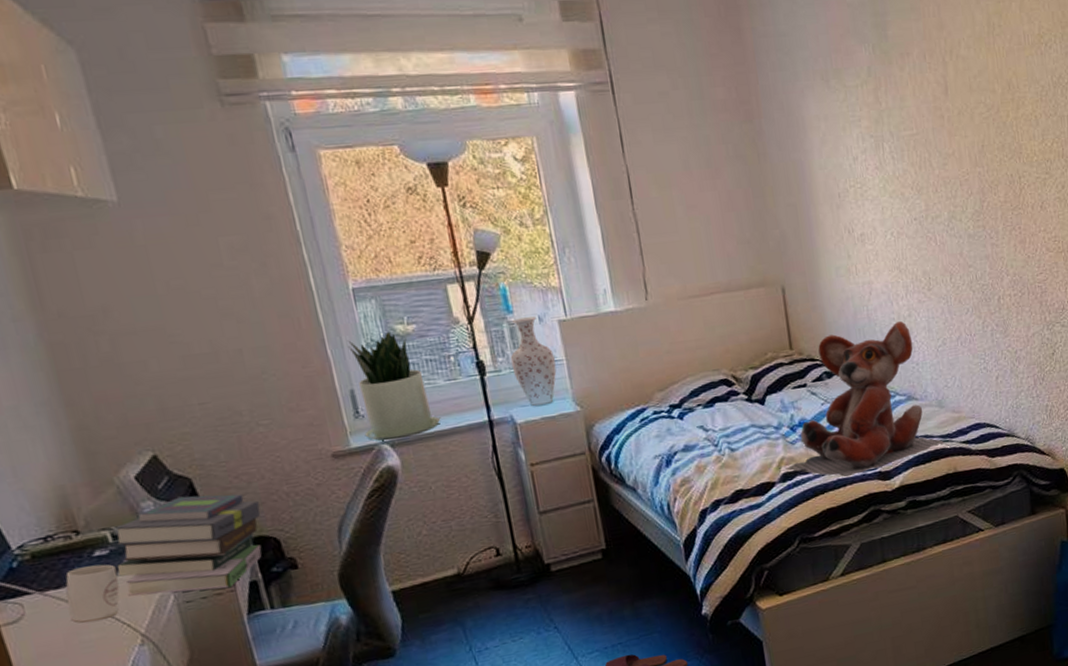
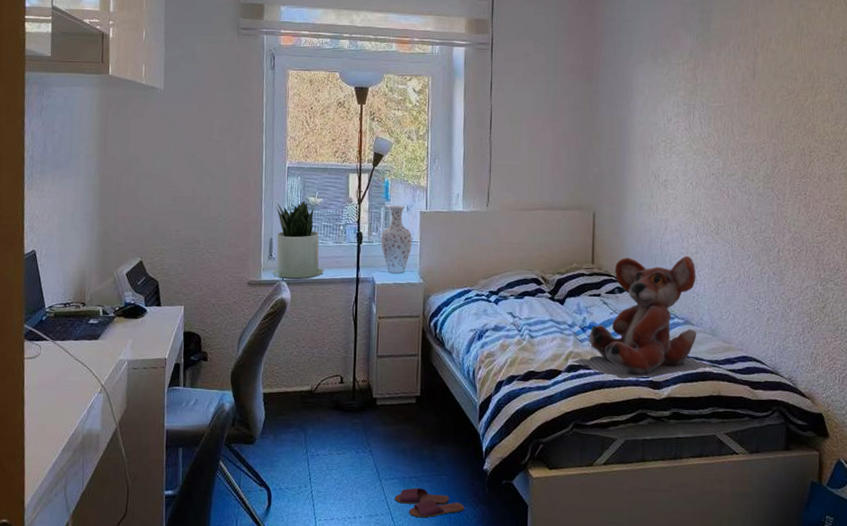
mug: present [65,564,120,623] -> none [65,329,99,369]
books: present [116,494,262,597] -> none [99,293,195,365]

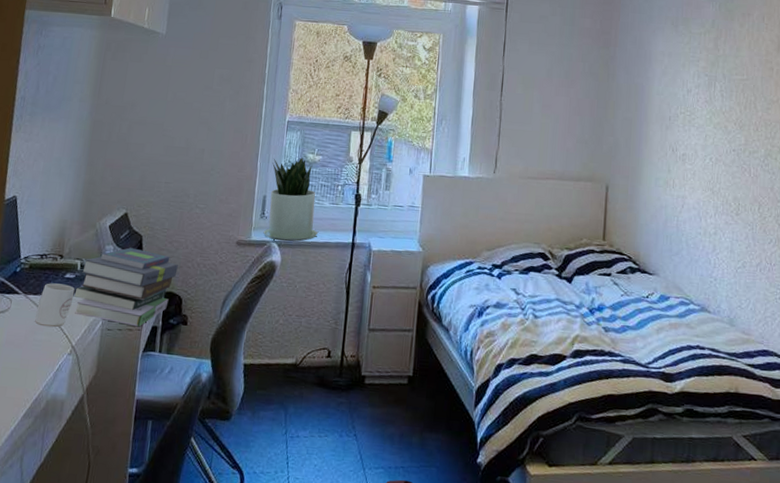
mug: none [65,329,99,369] -> present [35,283,75,328]
books: none [99,293,195,365] -> present [74,247,178,327]
vase: present [381,205,412,275] -> none [380,167,414,242]
stuffed animal: present [572,255,716,380] -> none [578,235,734,369]

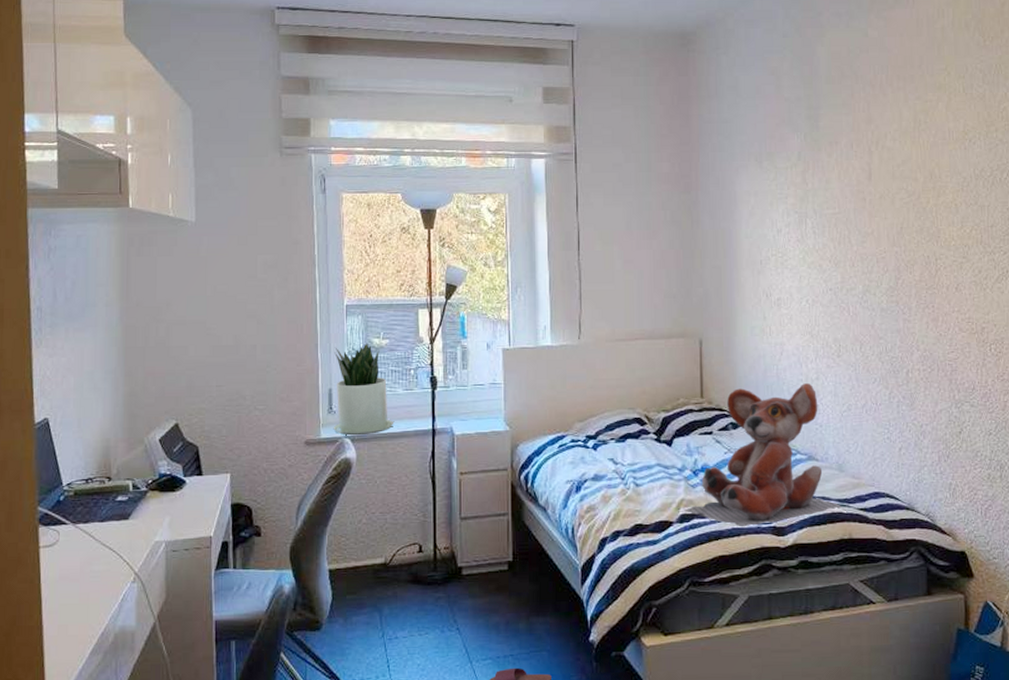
mug: present [35,283,75,328] -> none [89,508,130,556]
books: present [74,247,178,327] -> none [130,460,243,545]
stuffed animal: none [578,235,734,369] -> present [684,382,846,527]

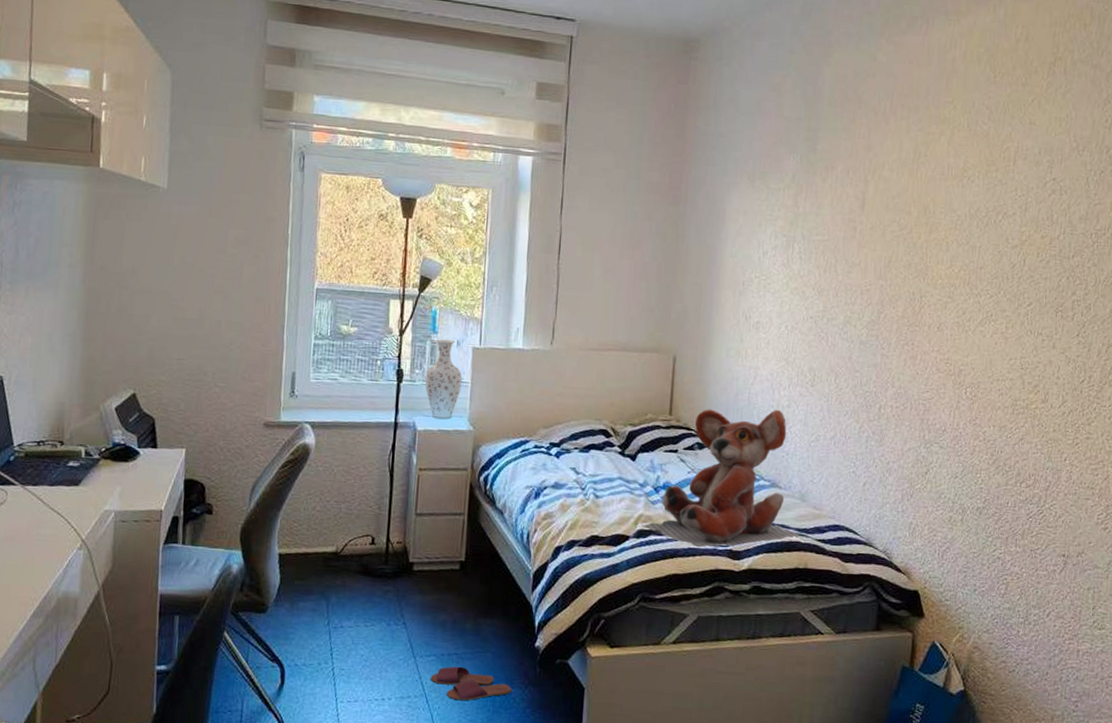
planter: present [333,343,393,436] -> none [293,329,356,423]
vase: none [458,343,495,423] -> present [425,339,462,420]

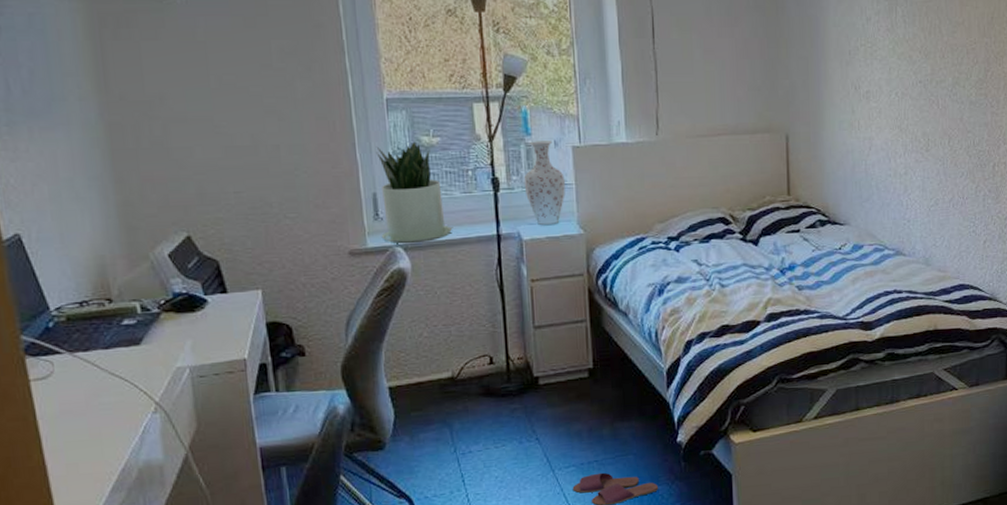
planter: none [293,329,356,423] -> present [376,141,452,244]
stuffed animal: present [642,409,804,548] -> none [772,177,932,324]

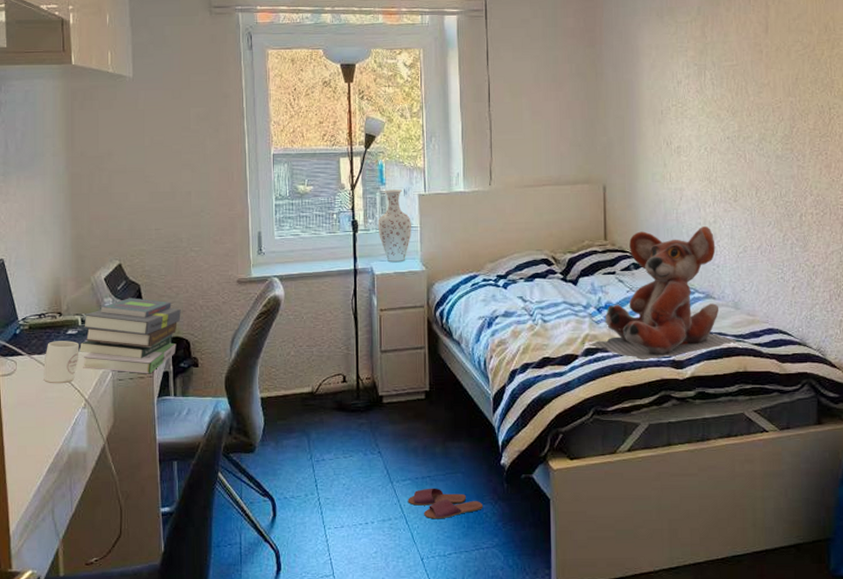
mug: none [92,332,142,387] -> present [44,341,79,384]
books: none [141,277,278,368] -> present [79,298,181,374]
planter: present [376,141,452,244] -> none [263,189,318,275]
stuffed animal: none [772,177,932,324] -> present [589,225,741,361]

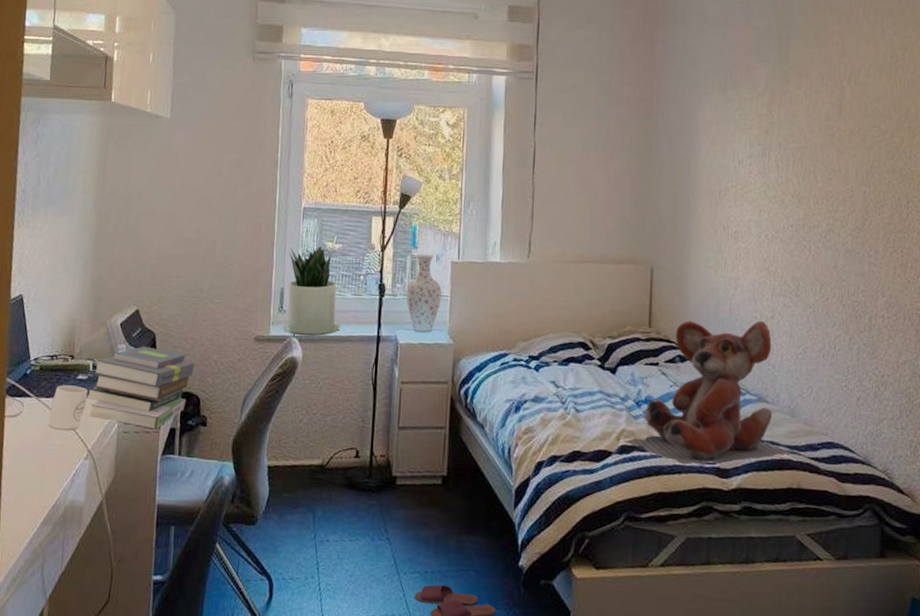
planter: none [263,189,318,275] -> present [282,246,340,337]

